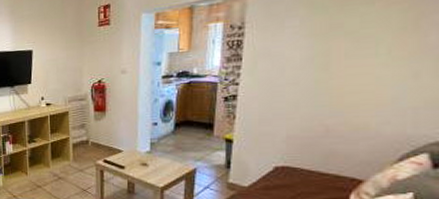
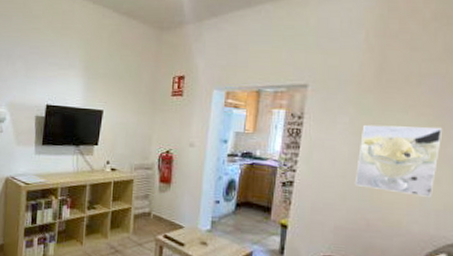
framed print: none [309,14,423,95] -> present [354,124,443,197]

